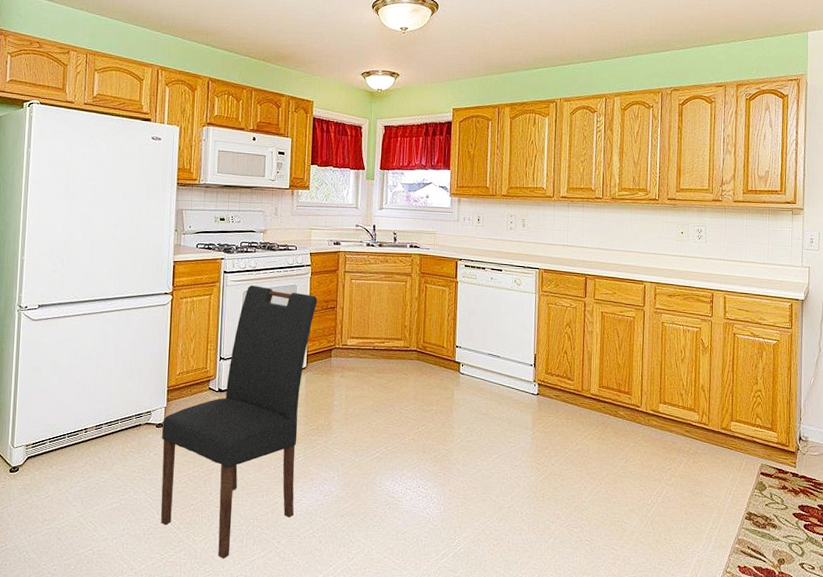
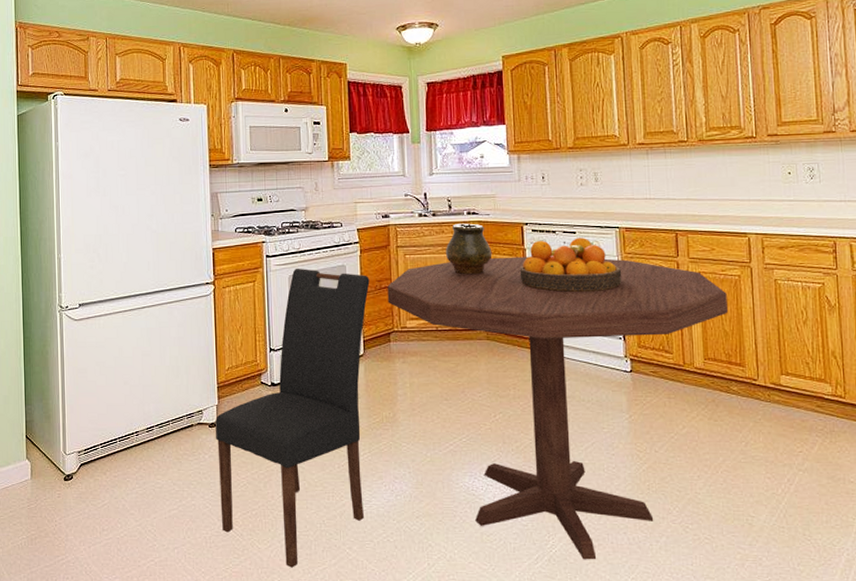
dining table: none [332,287,623,557] -> present [387,256,728,560]
vase: none [387,255,429,302] -> present [445,223,492,275]
fruit bowl: none [451,275,538,324] -> present [519,238,622,293]

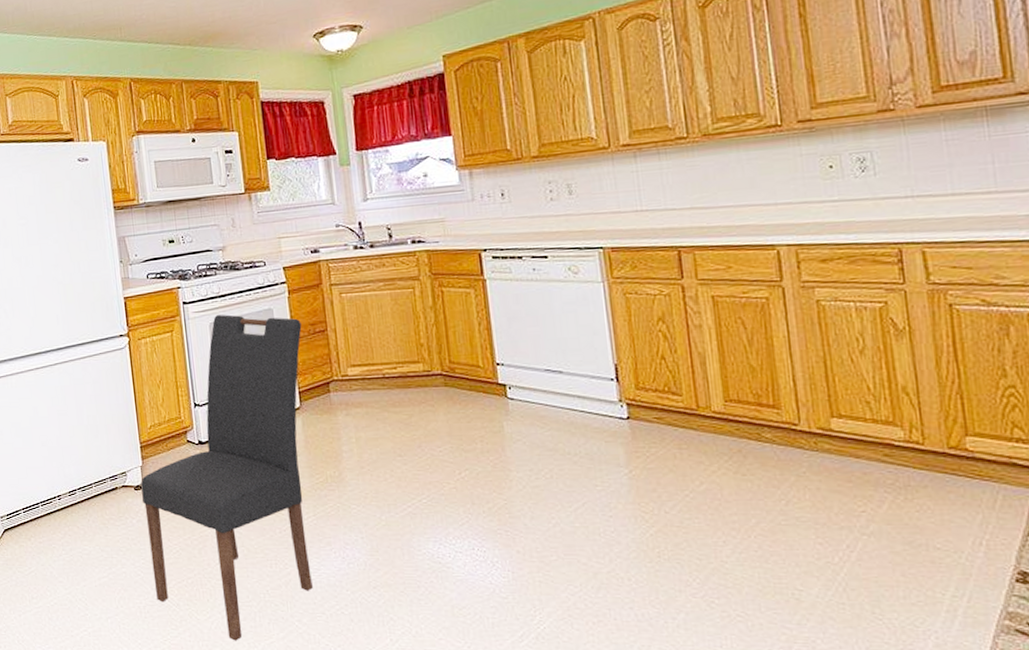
dining table: present [387,256,728,560] -> none [322,285,753,639]
vase: present [445,223,492,275] -> none [387,253,445,313]
fruit bowl: present [519,238,622,293] -> none [479,262,610,327]

